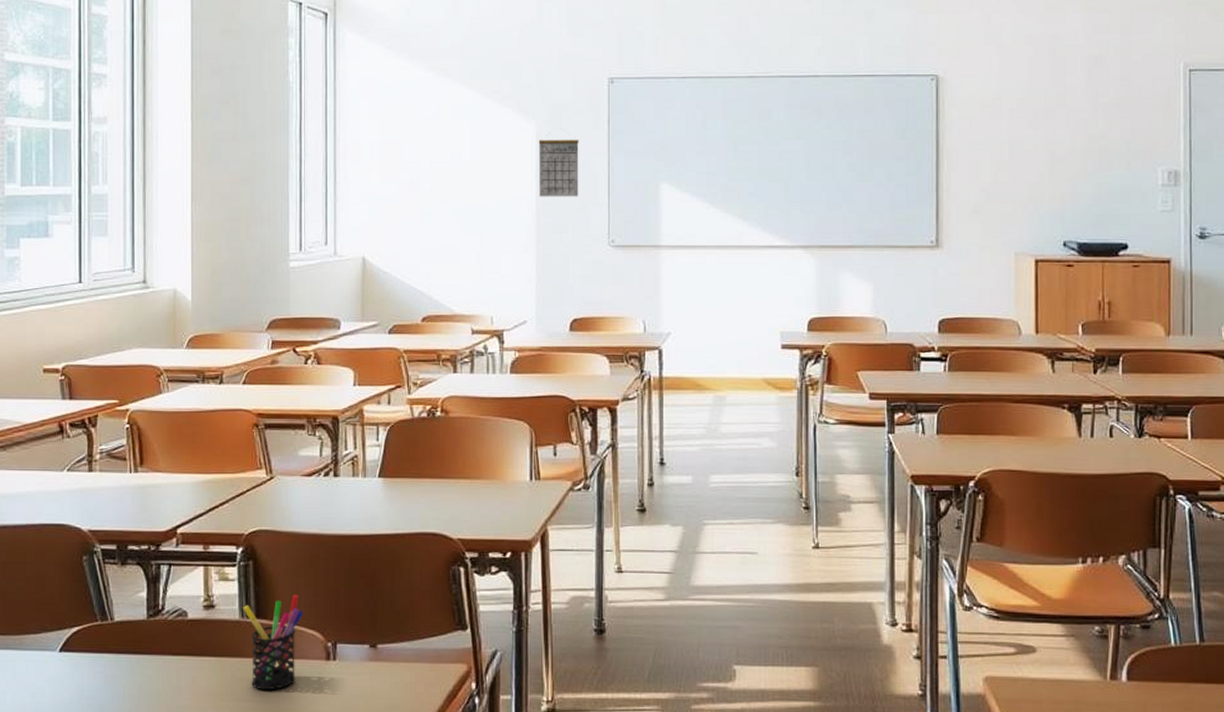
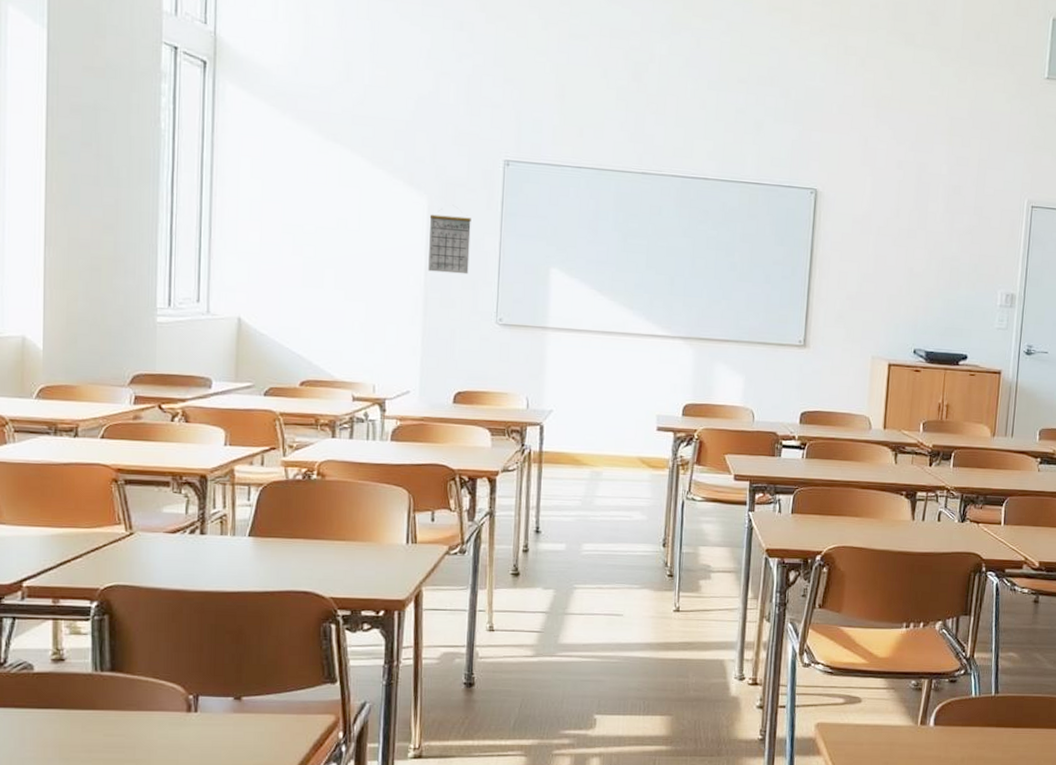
pen holder: present [243,594,304,691] -> none [96,648,164,742]

